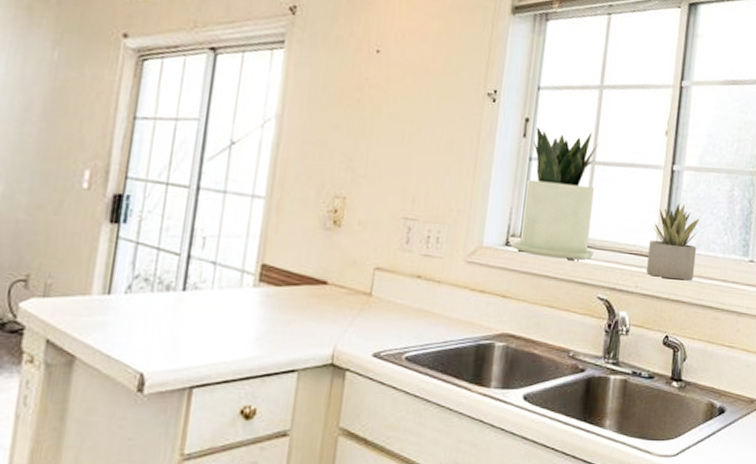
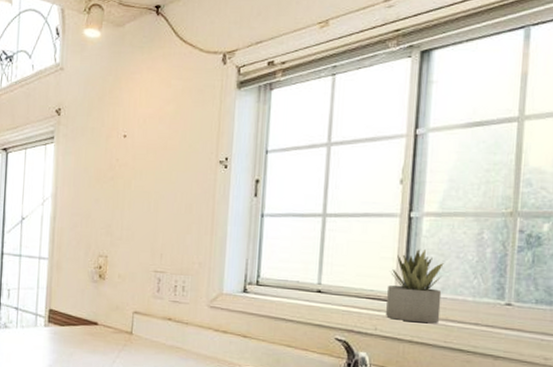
planter: present [511,126,598,260] -> none [249,186,330,305]

